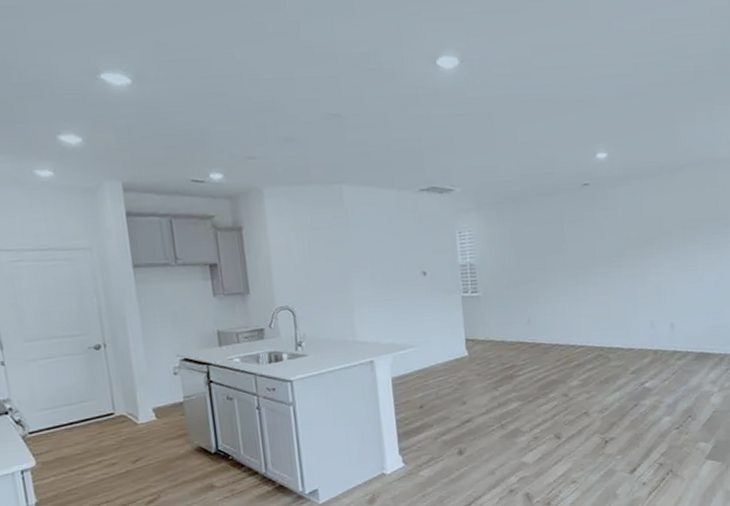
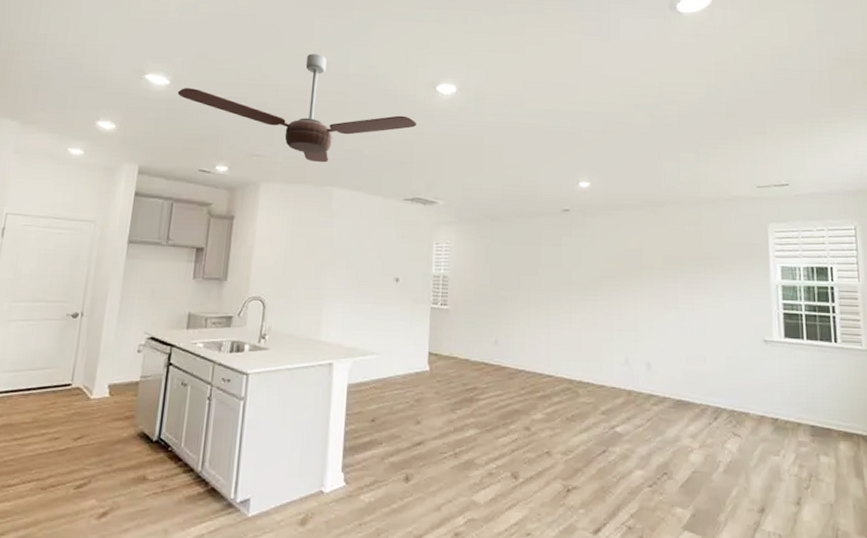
ceiling fan: none [144,32,422,159] -> present [177,54,417,163]

